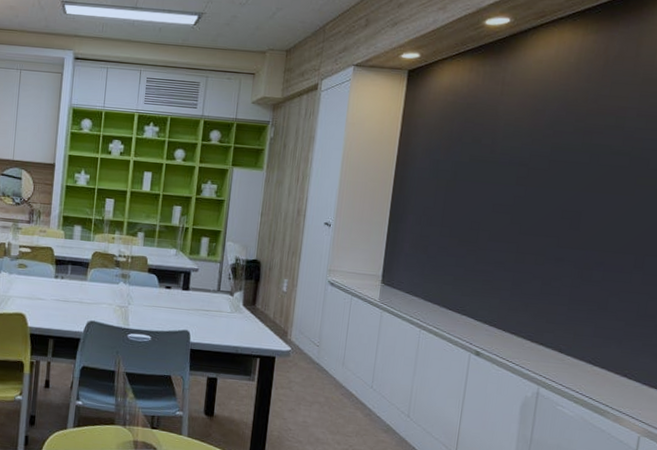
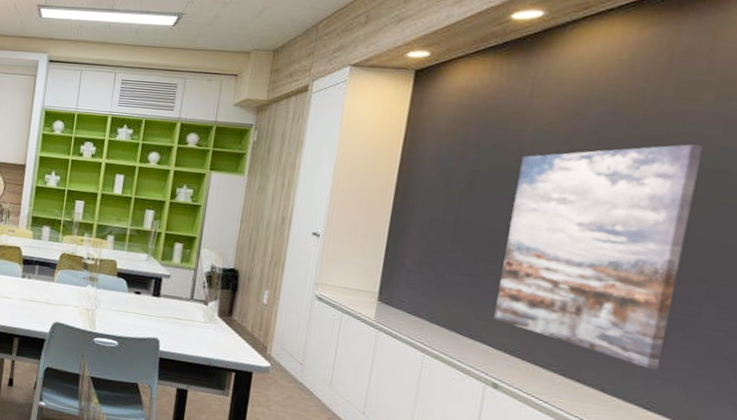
wall art: none [476,136,631,330] -> present [494,144,703,370]

